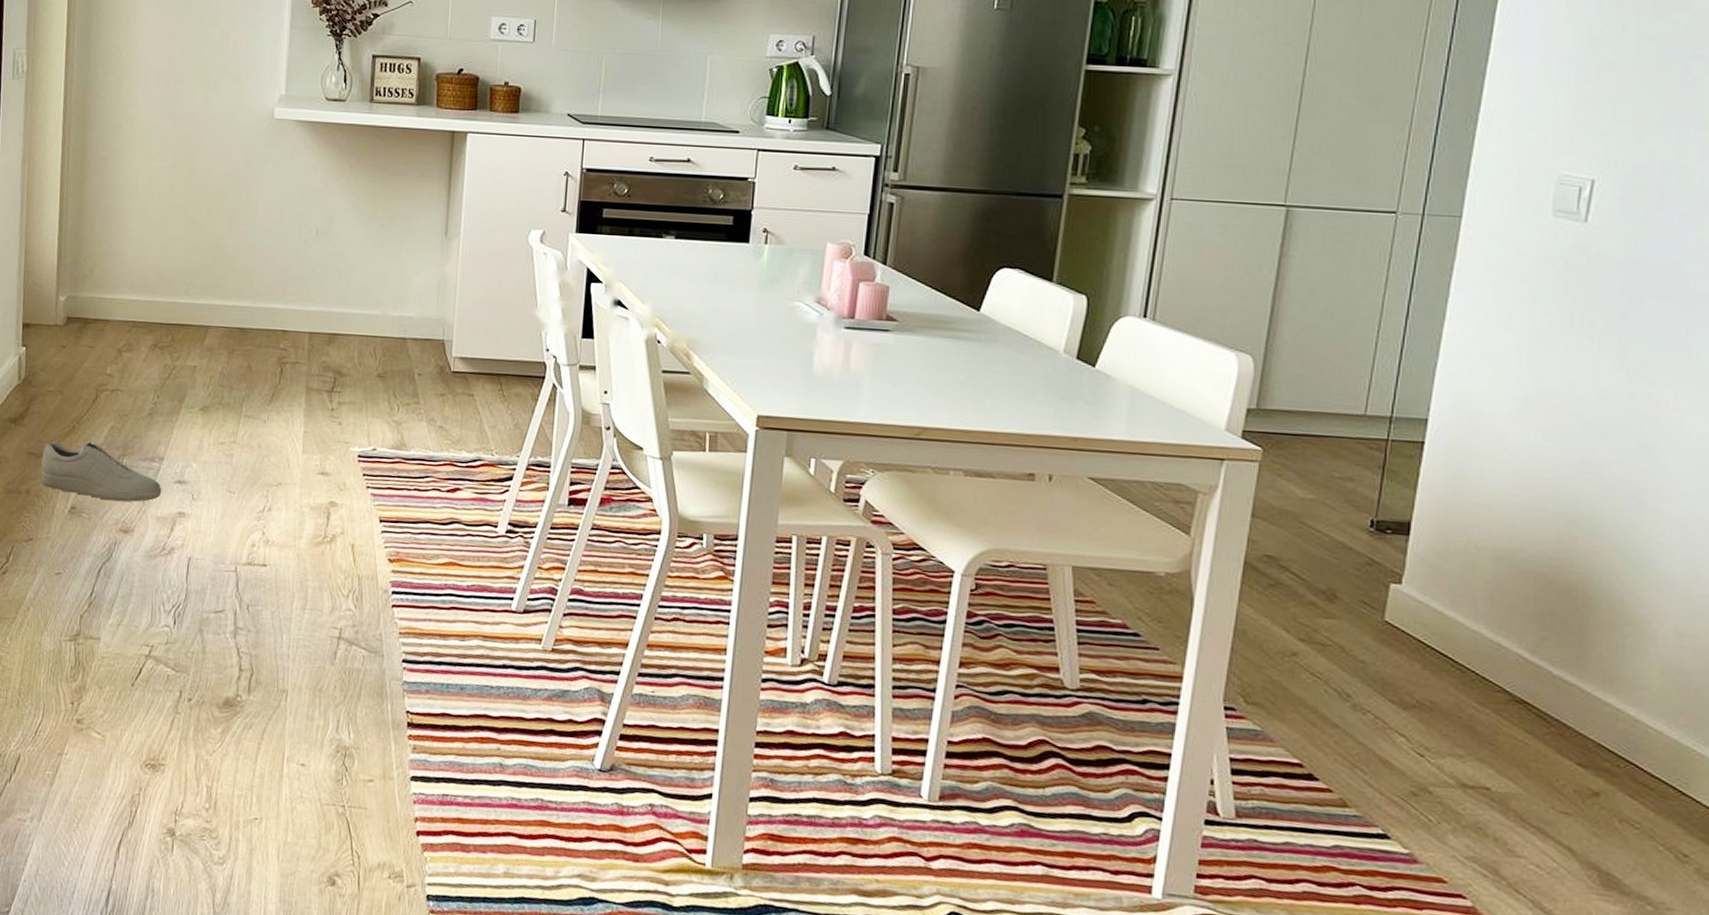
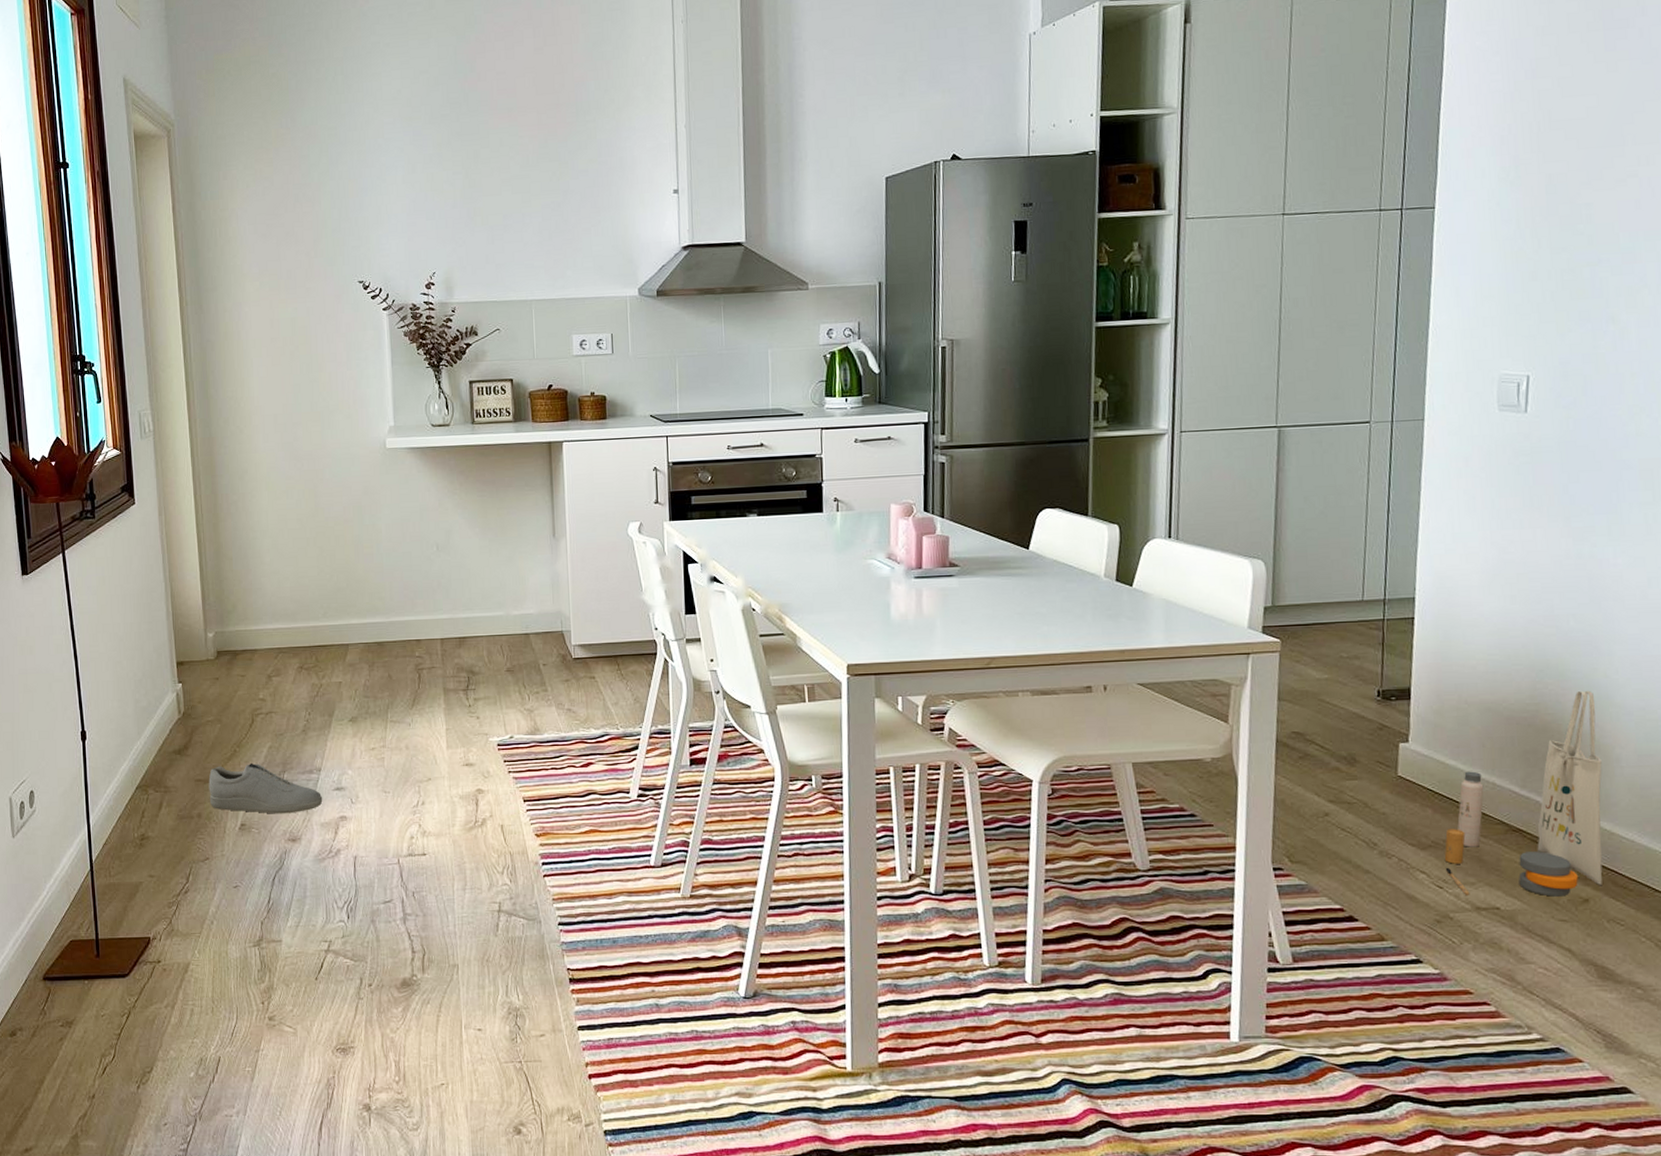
tote bag: none [1429,551,1633,786] -> present [1444,691,1603,897]

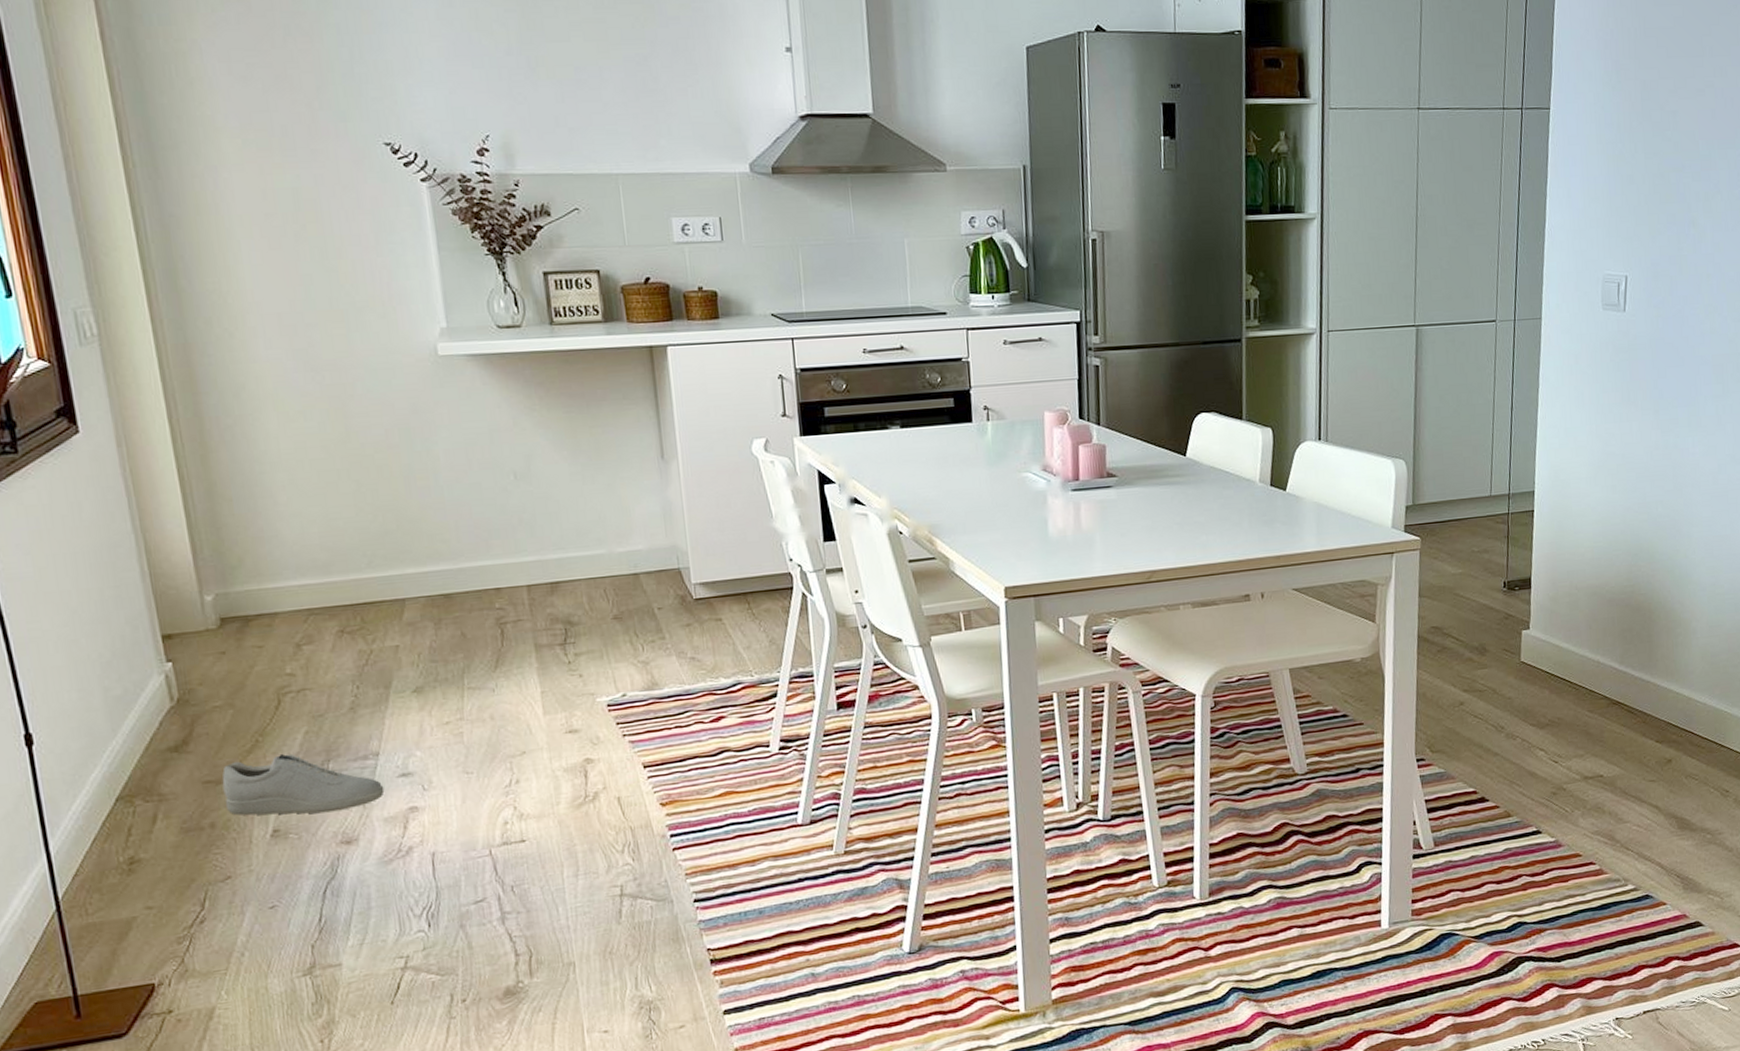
tote bag: present [1444,691,1603,897] -> none [1558,571,1682,767]

